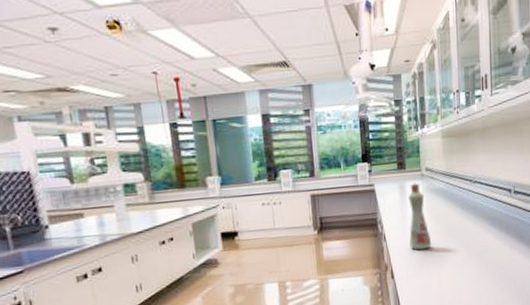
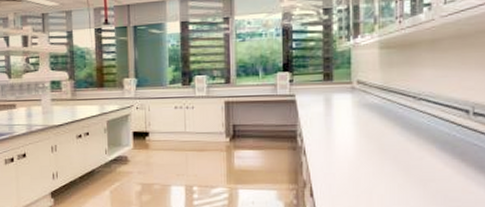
bottle: present [408,183,432,251] -> none [334,96,362,169]

